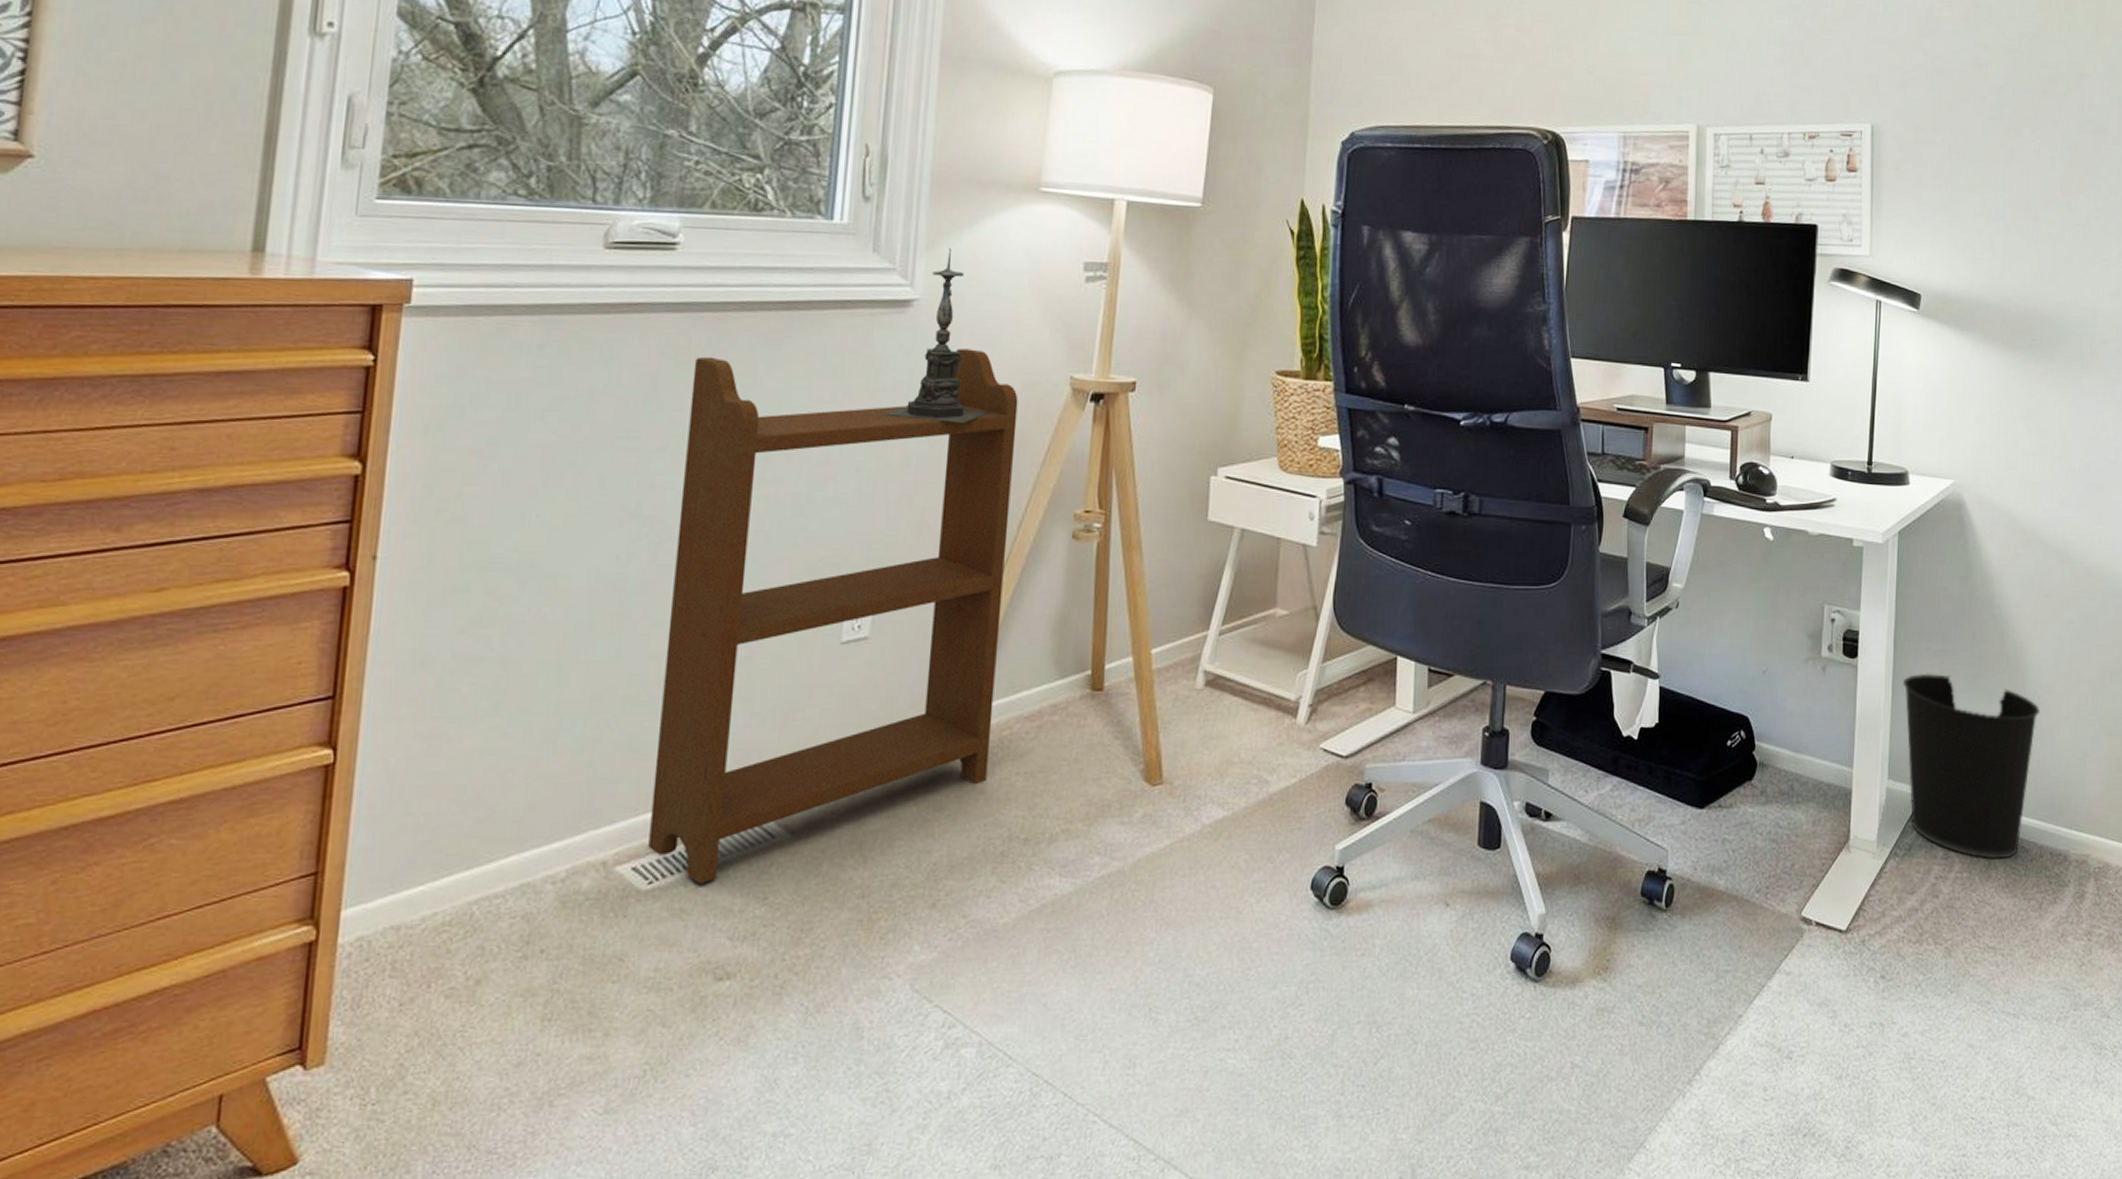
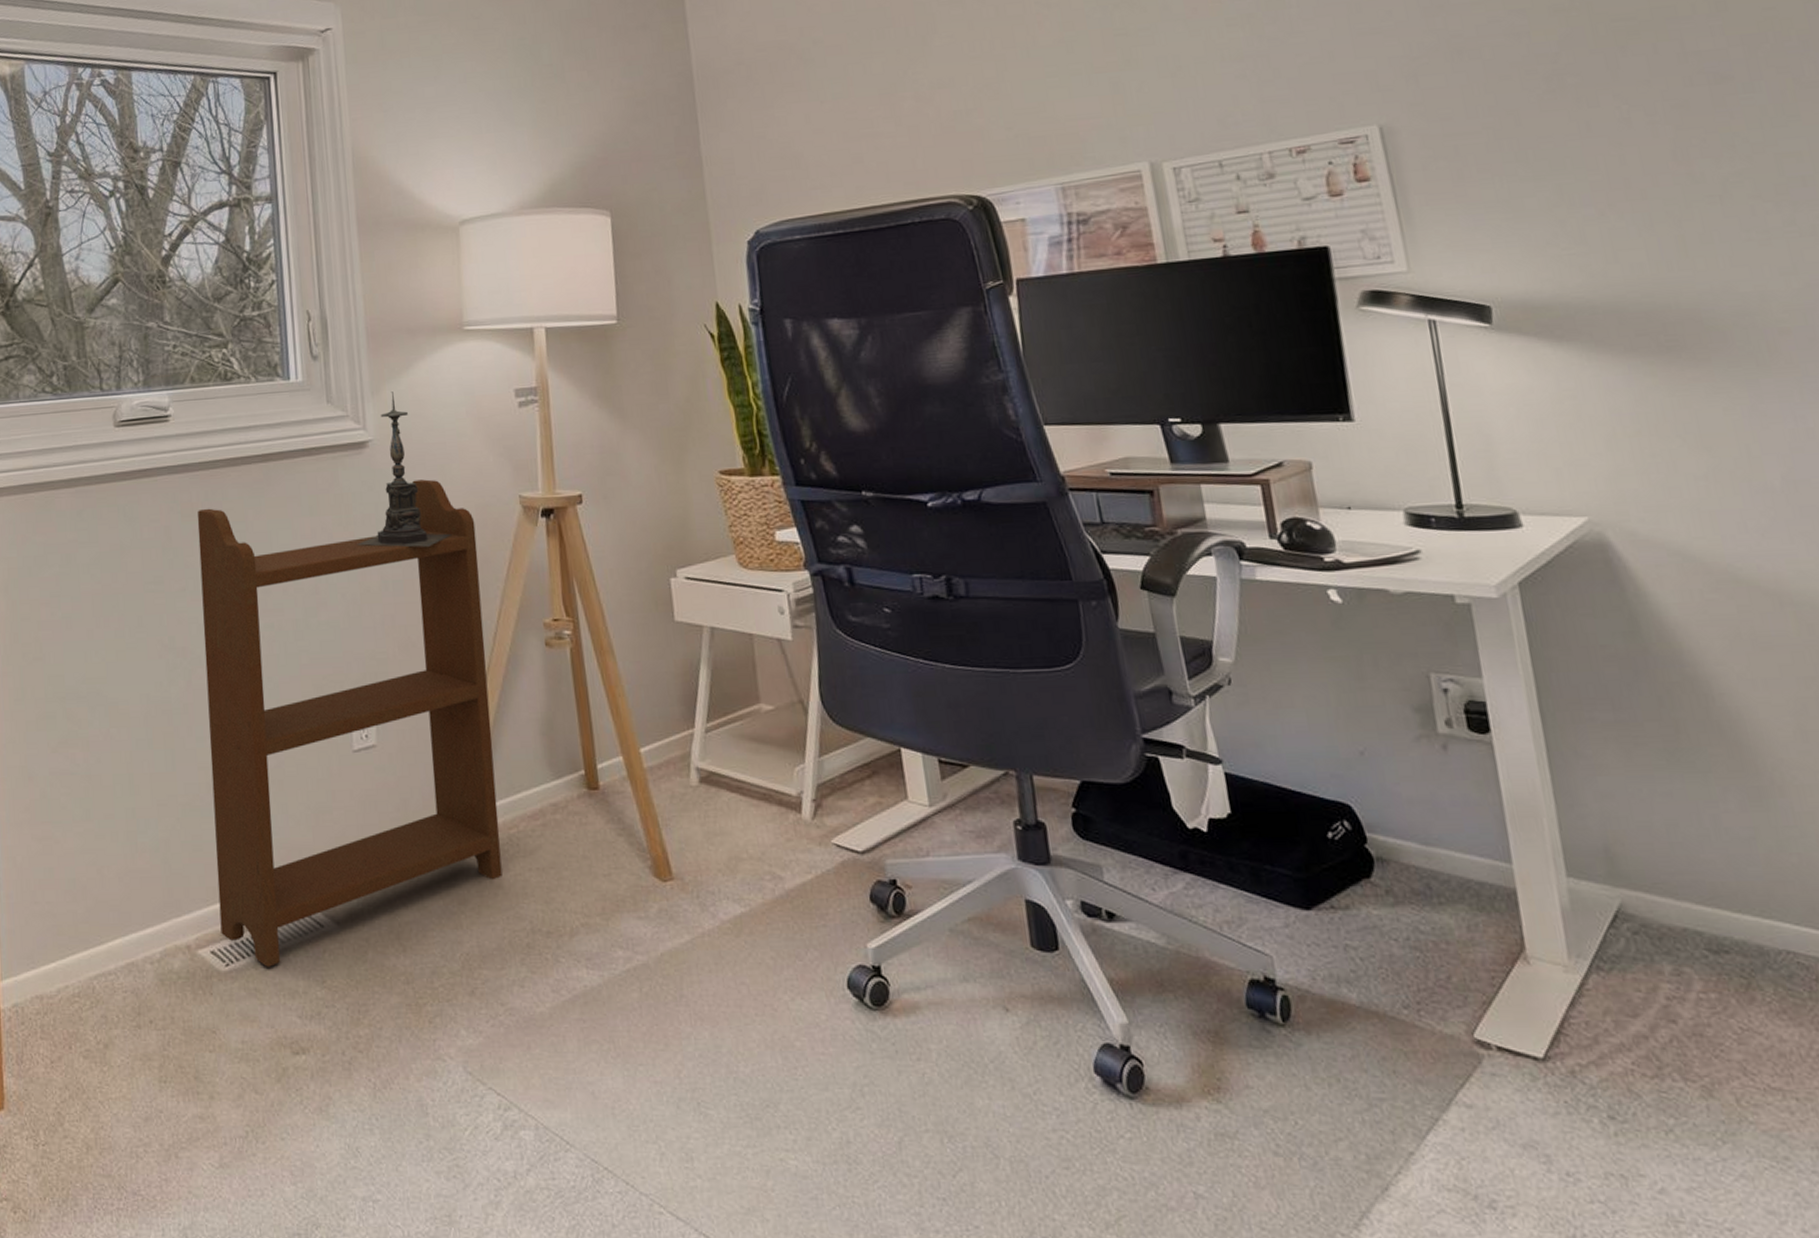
wastebasket: present [1902,673,2041,859] -> none [1563,748,1793,977]

